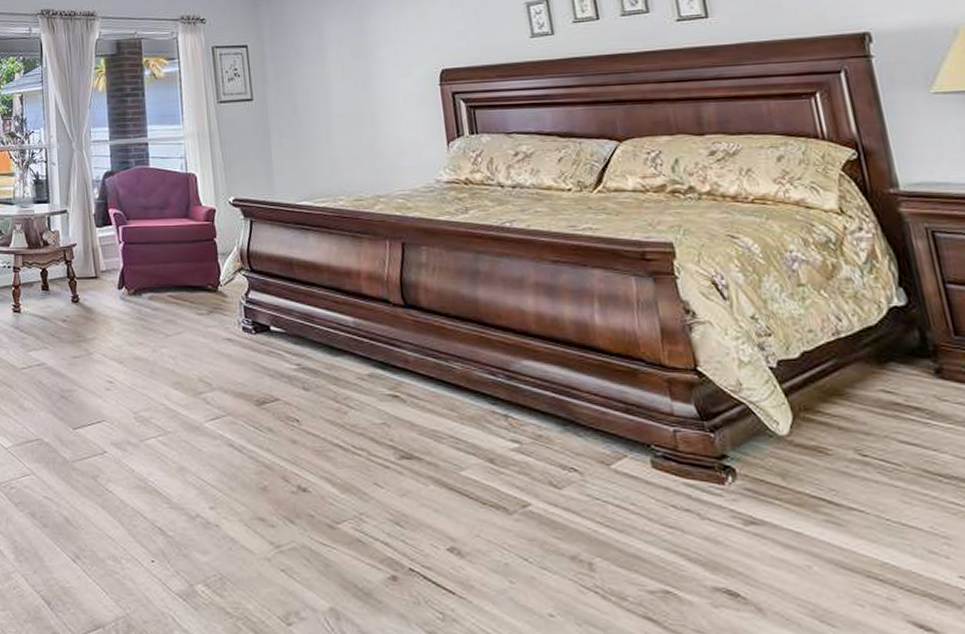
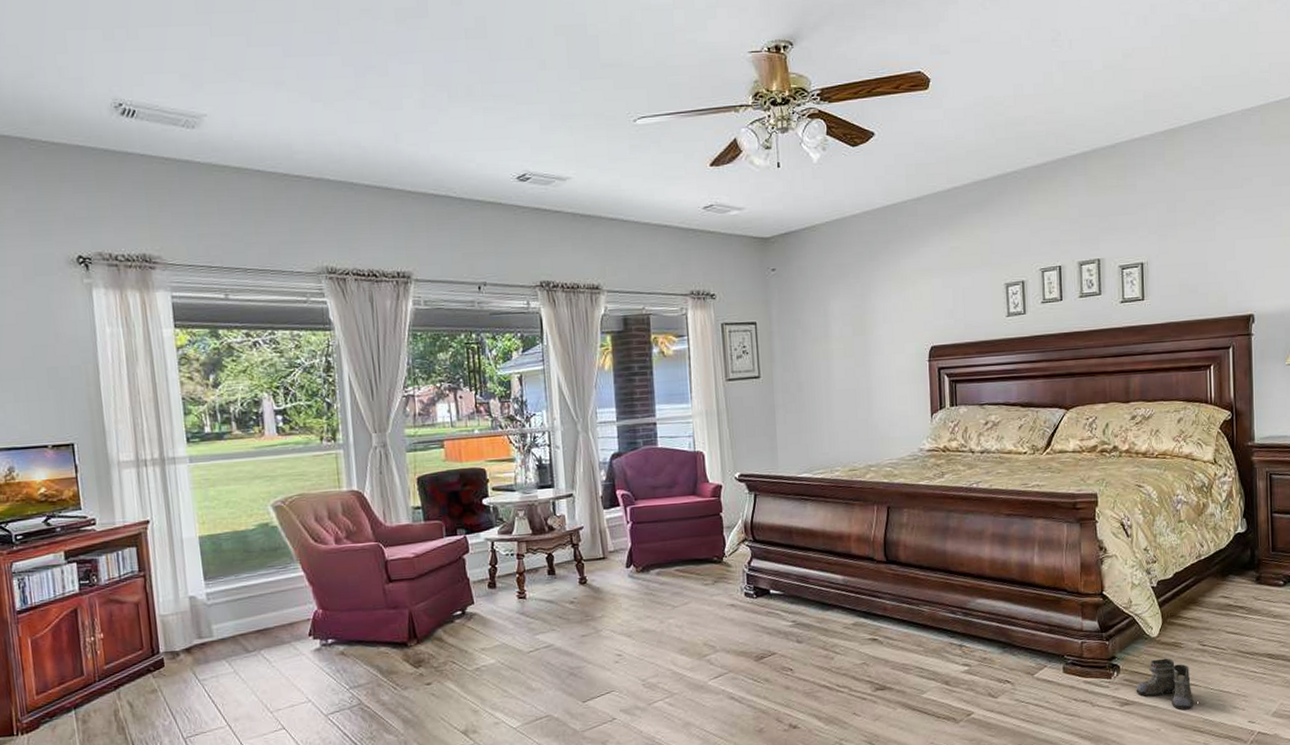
boots: none [765,466,879,543] -> present [1136,658,1204,710]

